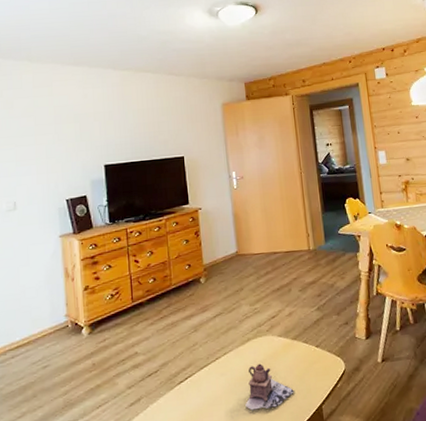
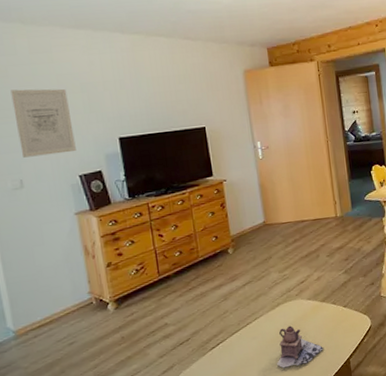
wall art: none [14,119,65,181] -> present [10,89,76,158]

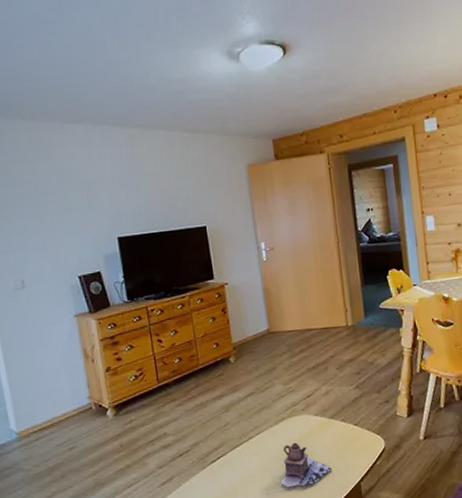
wall art: present [10,89,76,158] -> none [12,186,75,257]

